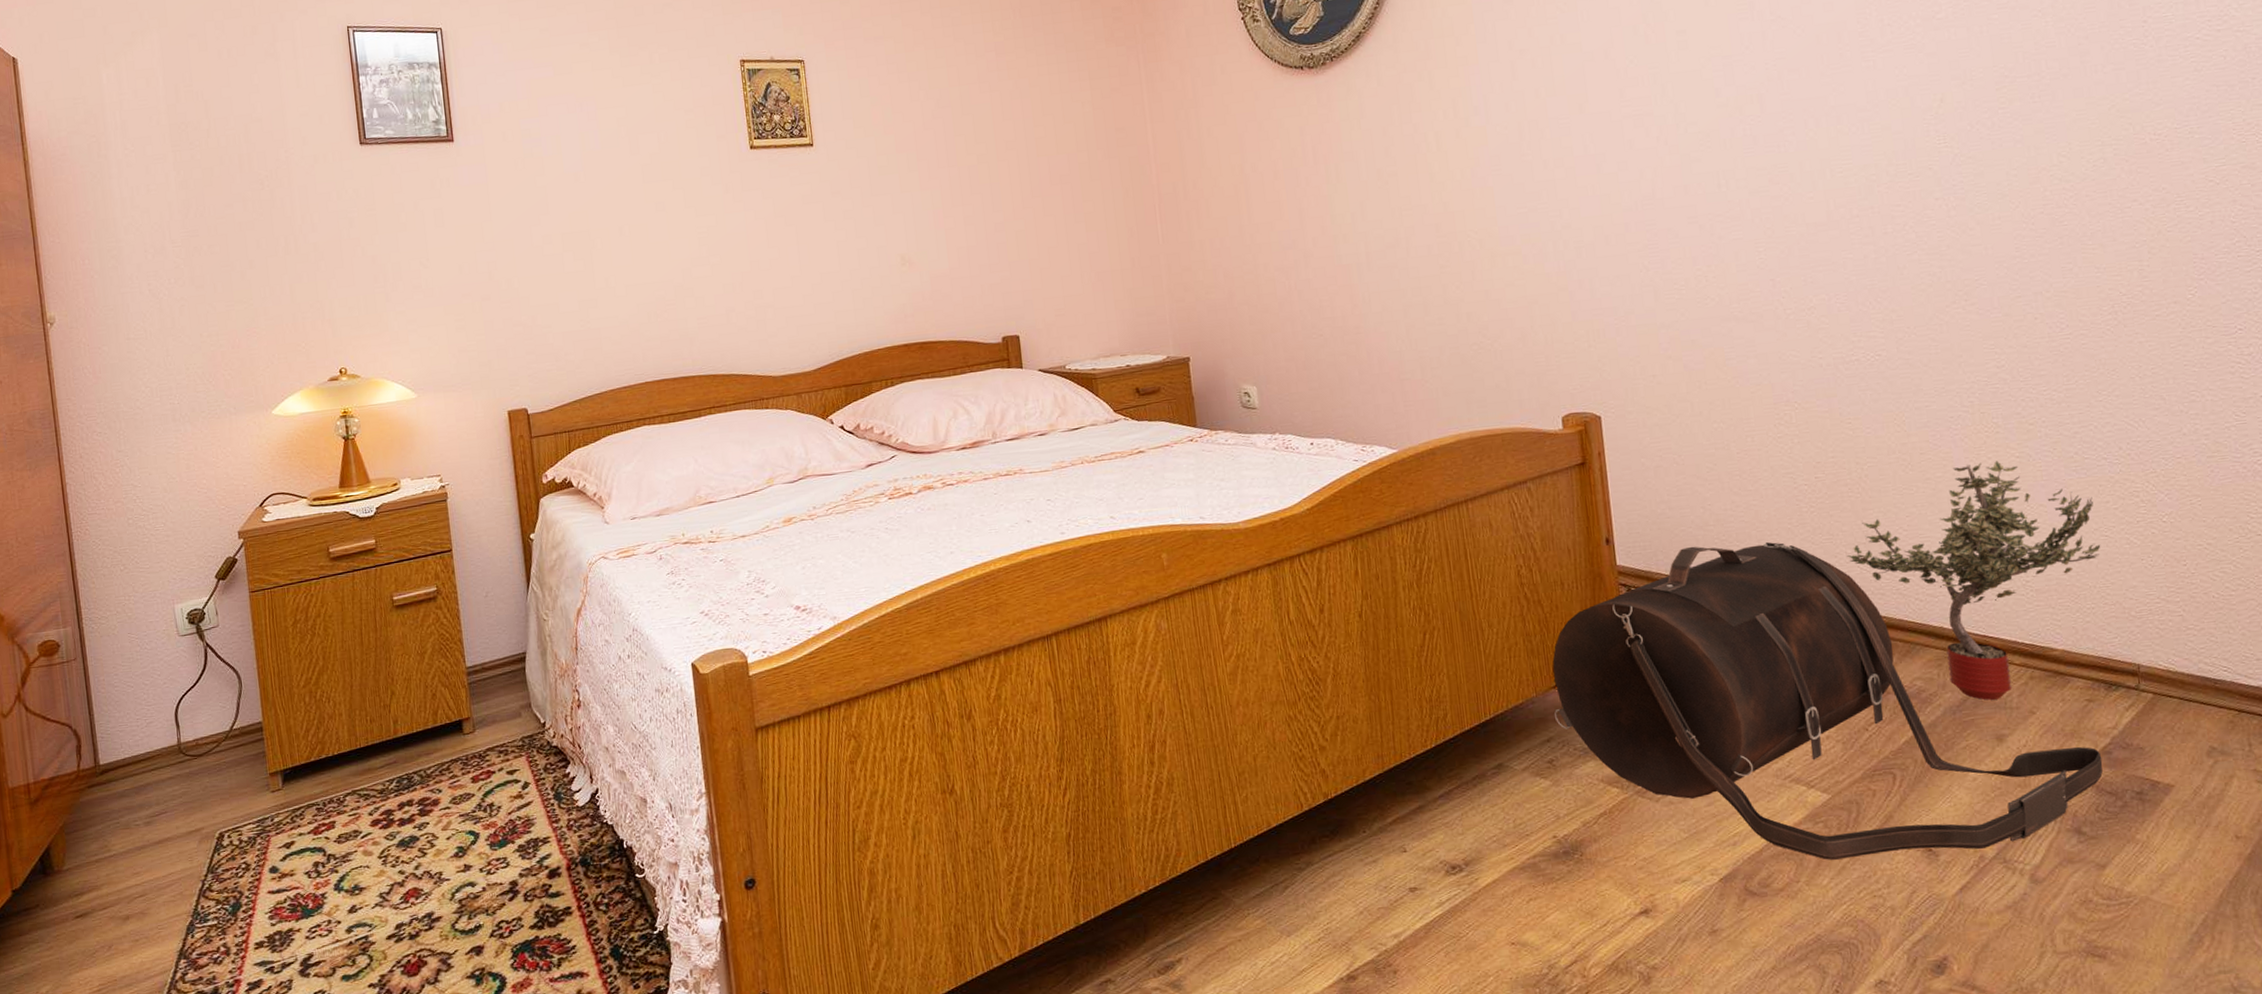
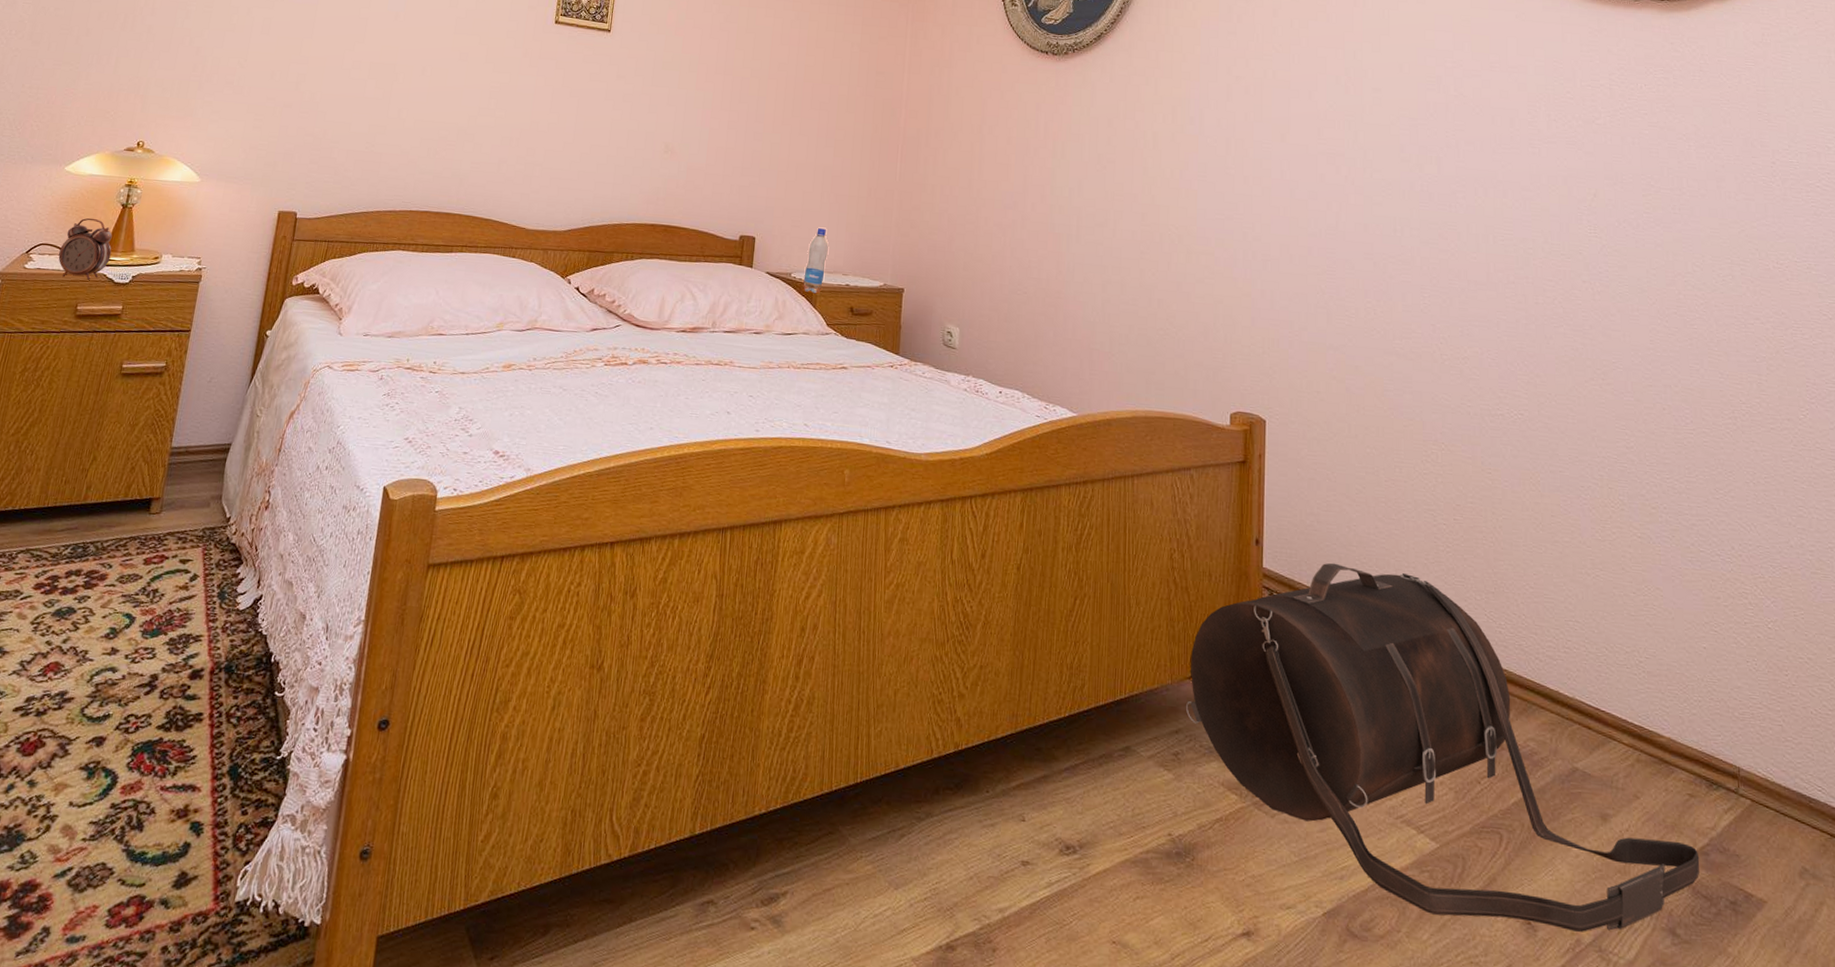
alarm clock: none [293,457,348,523] -> present [58,218,113,280]
bottle: none [1078,311,1102,382] -> present [803,228,828,294]
potted tree: present [1847,461,2101,700] -> none [1476,535,1710,776]

